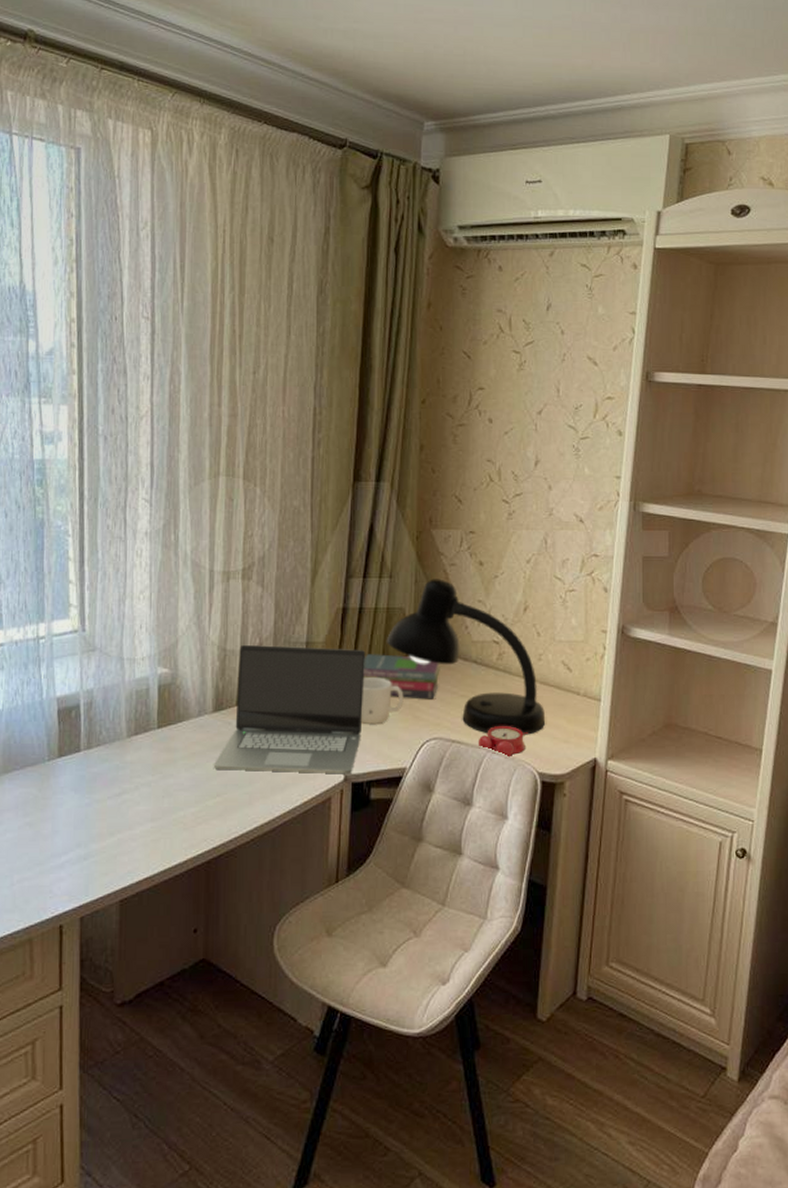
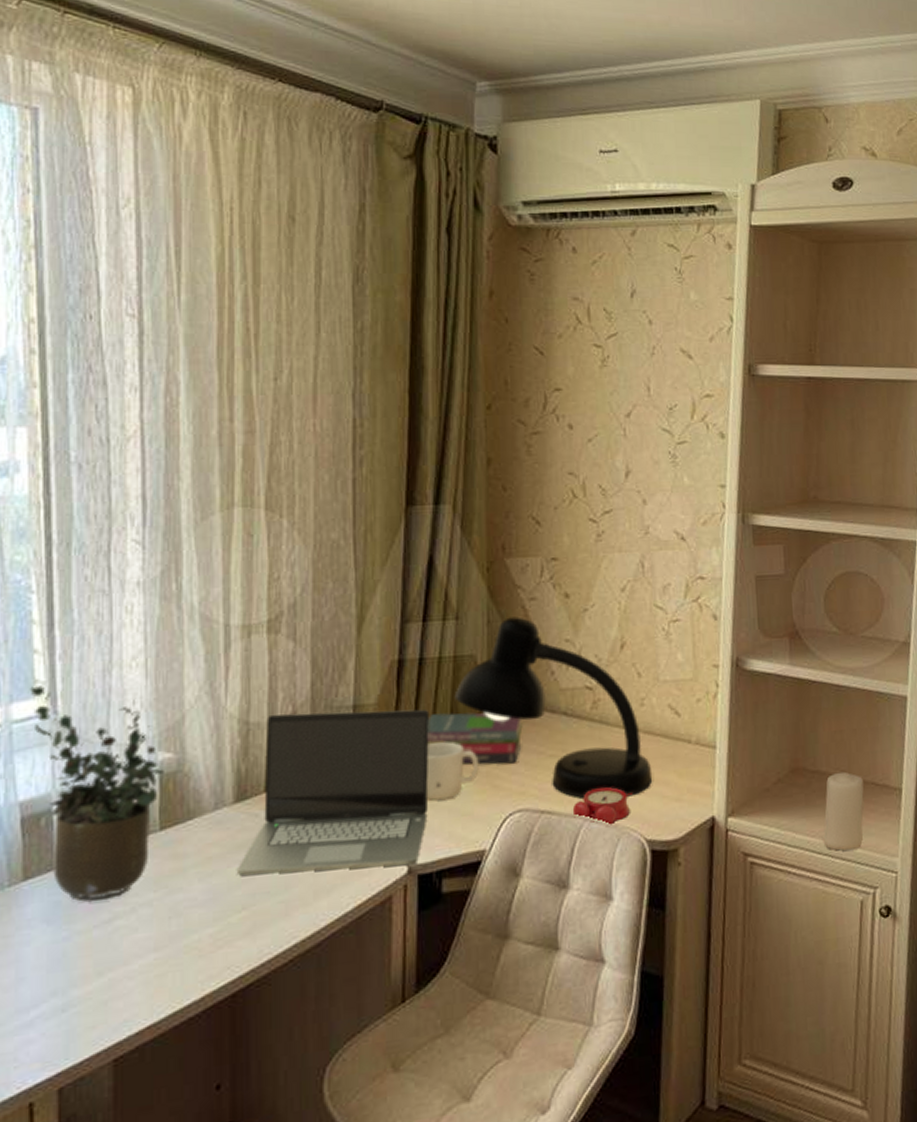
potted plant: none [66,609,162,779] -> present [30,686,164,903]
candle: none [689,730,728,798] -> present [823,771,864,851]

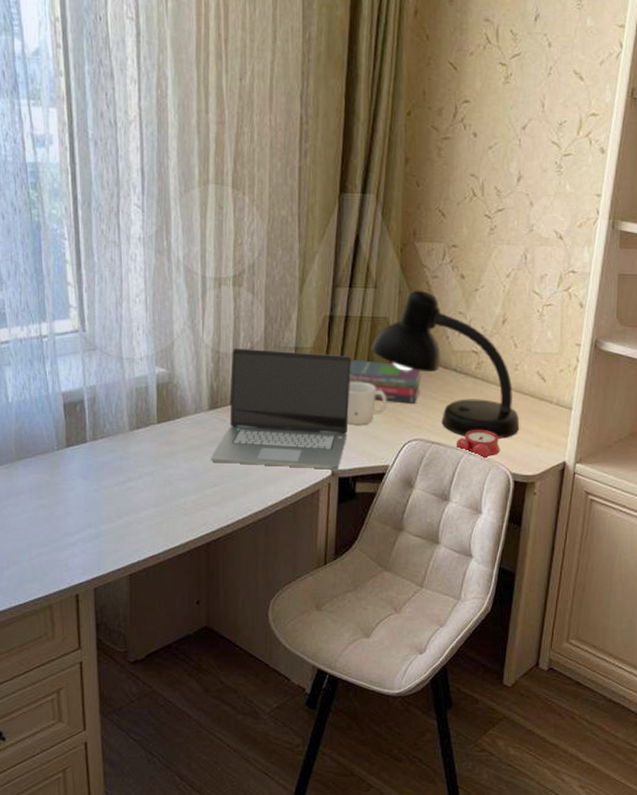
potted plant: present [30,686,164,903] -> none [66,310,160,468]

